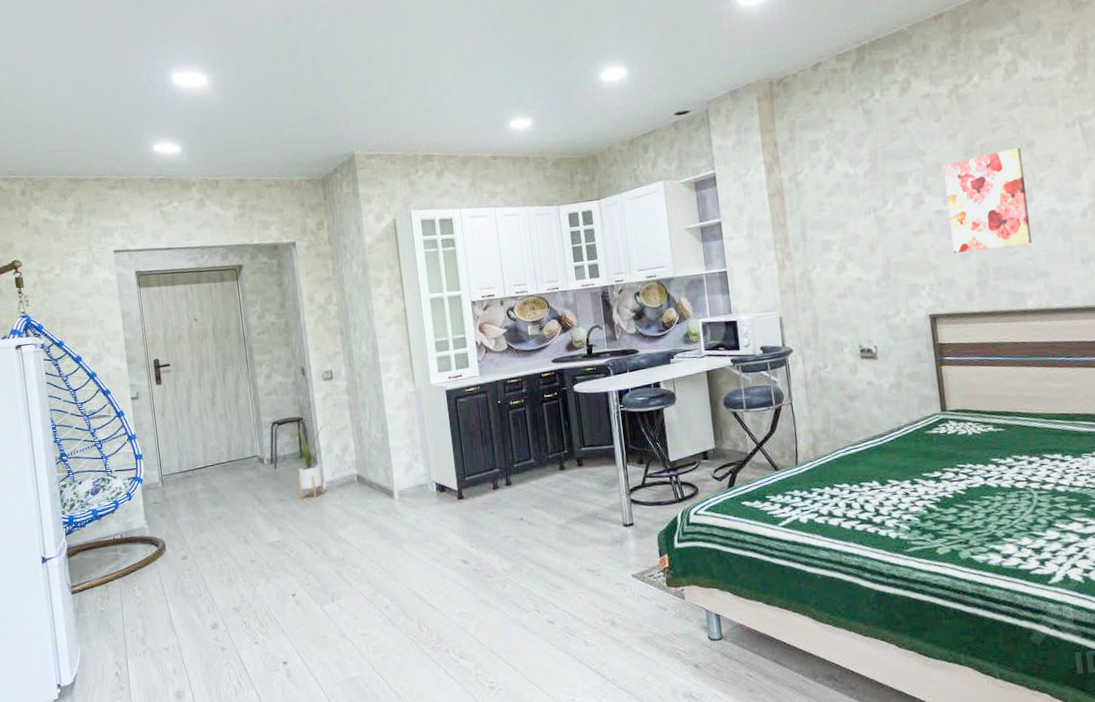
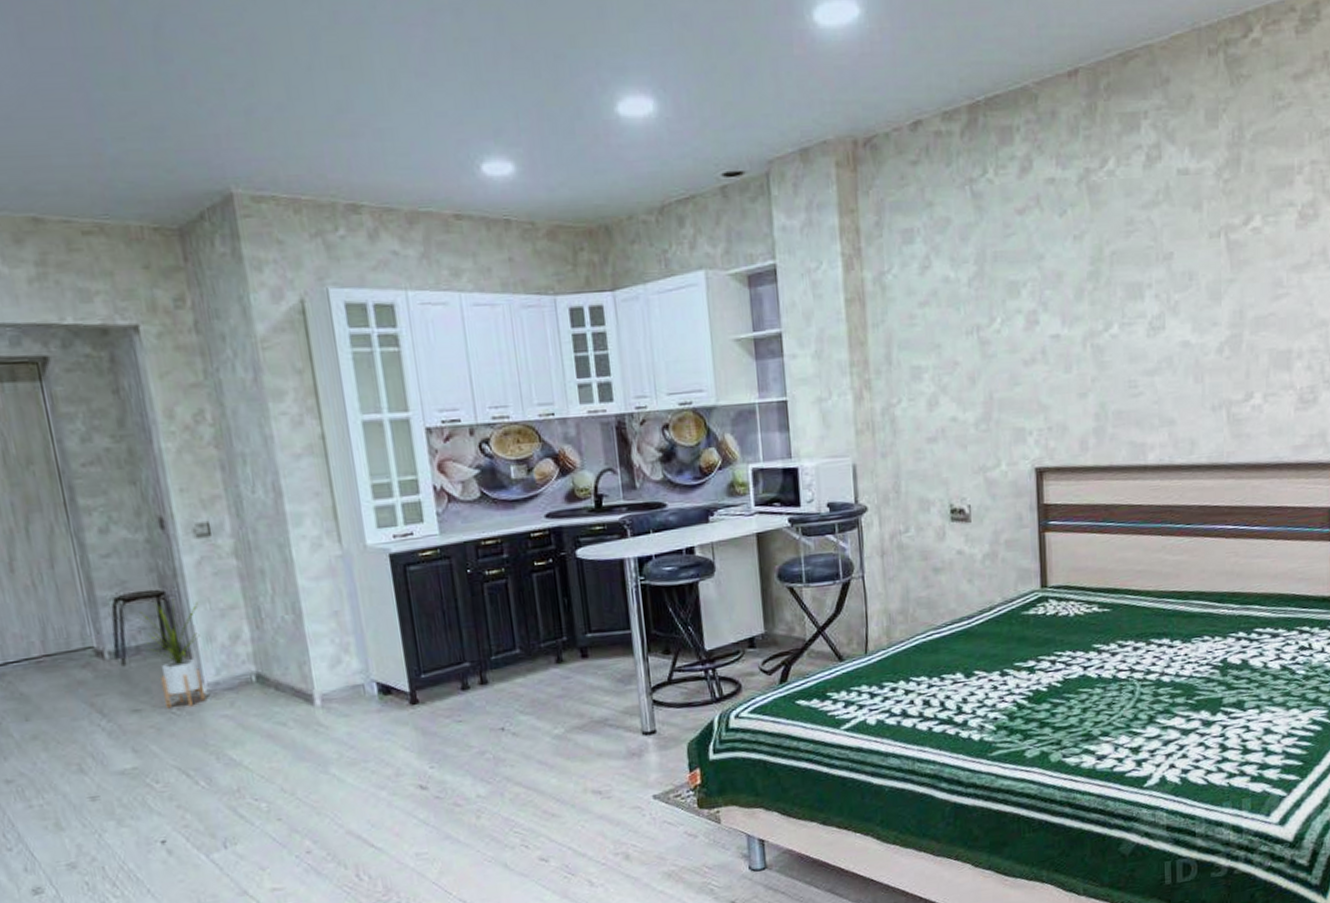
wall art: present [943,147,1033,254] -> none [1065,259,1160,392]

